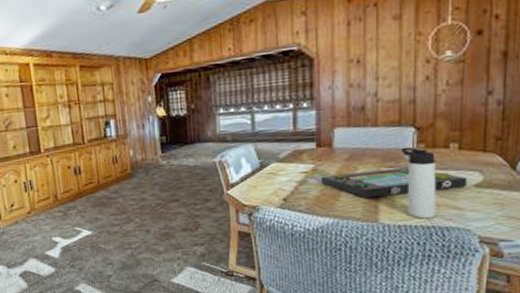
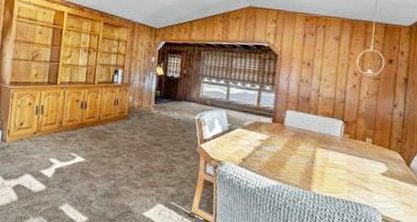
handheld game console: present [320,167,467,199] -> none [272,146,377,174]
thermos bottle: present [402,146,437,219] -> none [332,134,356,195]

